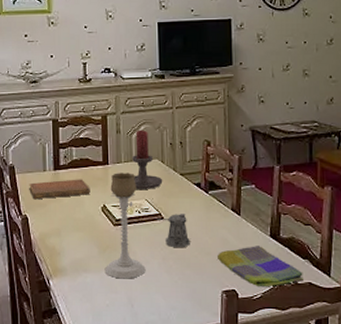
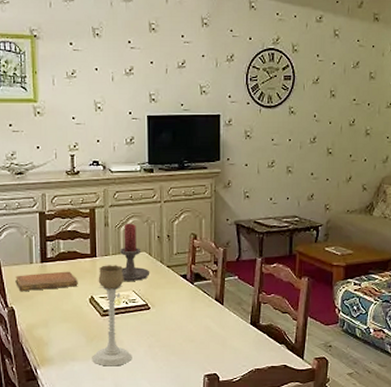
pepper shaker: present [156,214,190,248] -> none [143,304,175,337]
dish towel: present [218,246,303,287] -> none [201,333,279,370]

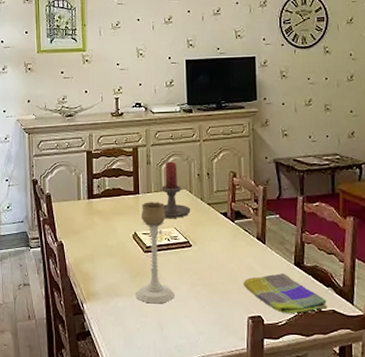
notebook: present [15,271,78,292] -> none [64,207,122,227]
dish towel: none [201,333,279,370] -> present [244,273,327,313]

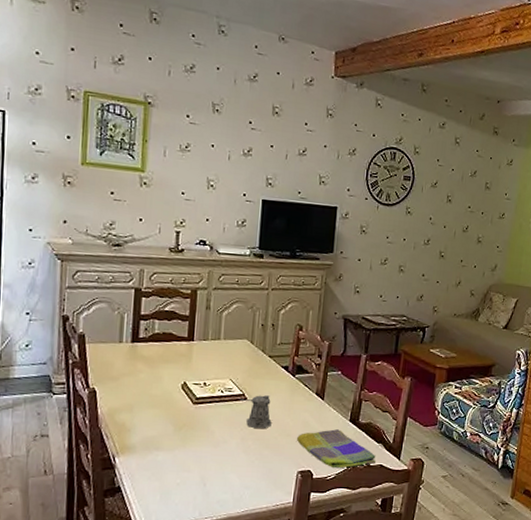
candle holder: present [135,202,175,304] -> none [178,350,223,458]
candle holder: present [142,161,191,218] -> none [195,308,251,369]
pepper shaker: none [185,242,217,275] -> present [239,395,272,429]

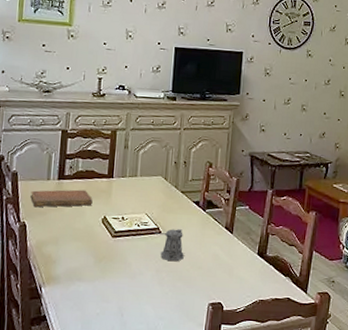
notebook: none [100,353,171,373] -> present [30,189,93,208]
dish towel: present [297,429,376,468] -> none [208,262,283,301]

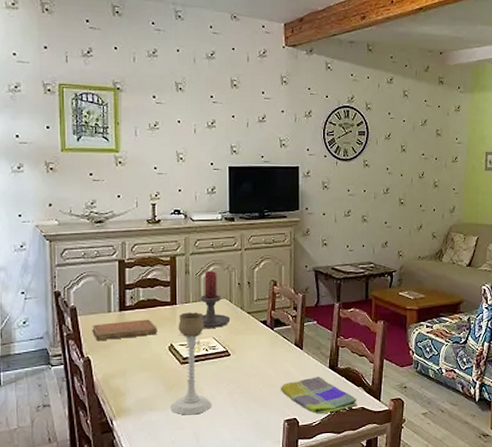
candle holder: none [98,186,139,289] -> present [170,312,212,415]
candle holder: none [114,147,165,204] -> present [179,270,231,328]
pepper shaker: present [154,229,184,262] -> none [223,350,255,383]
dish towel: none [208,262,283,301] -> present [281,377,357,414]

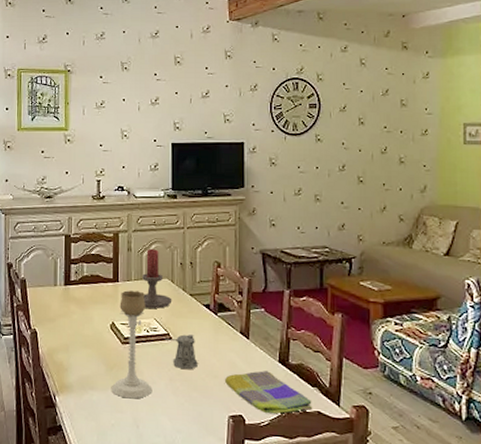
notebook: present [92,319,157,341] -> none [39,295,100,314]
pepper shaker: none [223,350,255,383] -> present [164,334,198,370]

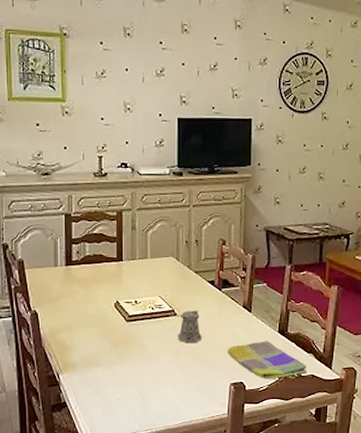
candle holder: present [111,290,152,399] -> none [116,269,157,373]
candle holder: present [121,248,172,309] -> none [125,227,177,286]

